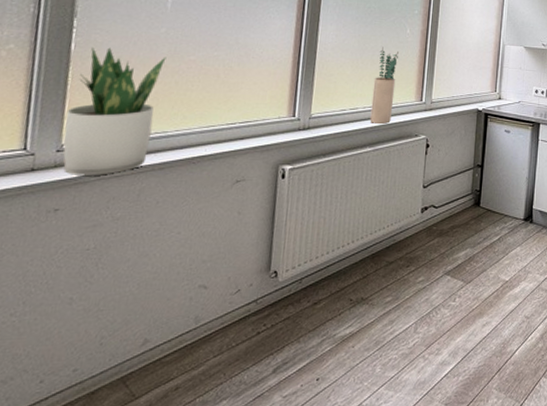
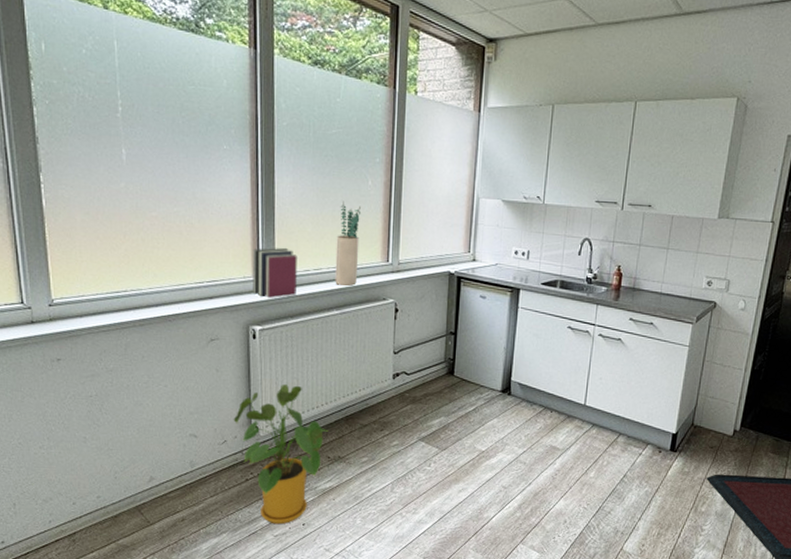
planter: present [63,47,167,177] -> none [50,203,130,331]
house plant: none [250,224,353,383] -> present [233,384,329,525]
books: none [286,88,335,138] -> present [252,247,297,299]

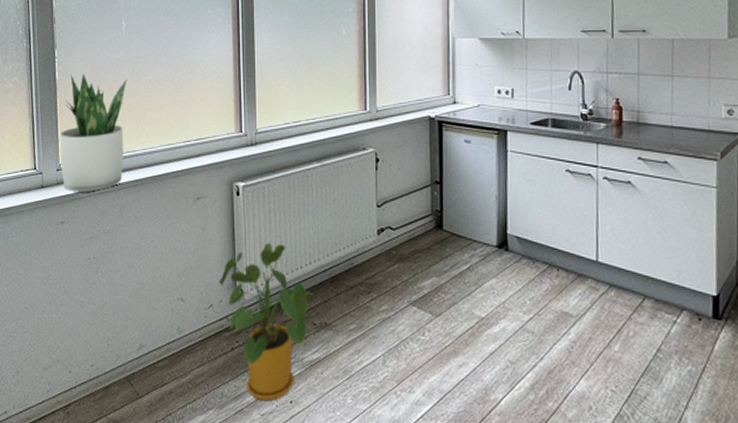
planter: none [50,203,130,331] -> present [59,73,127,193]
books: present [252,247,297,299] -> none [235,102,277,154]
vase: present [335,201,361,287] -> none [314,52,337,138]

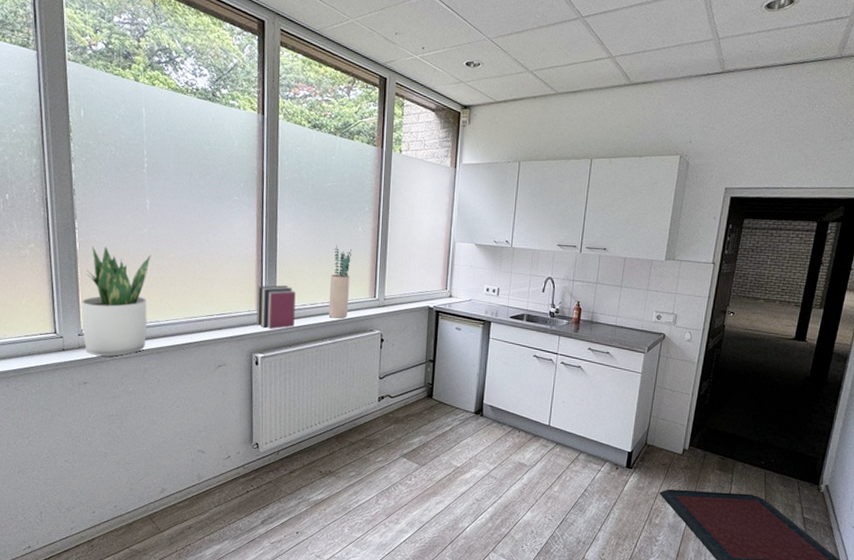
house plant: present [218,243,314,402] -> none [236,406,321,533]
books: none [235,102,277,154] -> present [256,284,296,330]
vase: none [314,52,337,138] -> present [328,244,352,320]

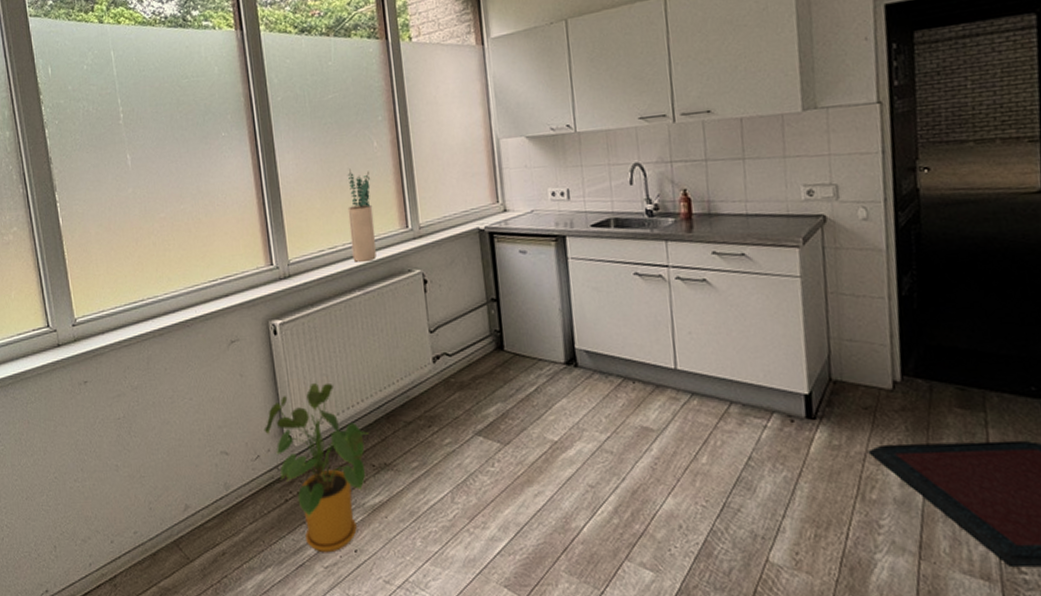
planter: present [81,246,151,357] -> none [71,216,146,349]
house plant: none [236,406,321,533] -> present [264,382,369,553]
books: present [256,284,296,330] -> none [262,229,314,289]

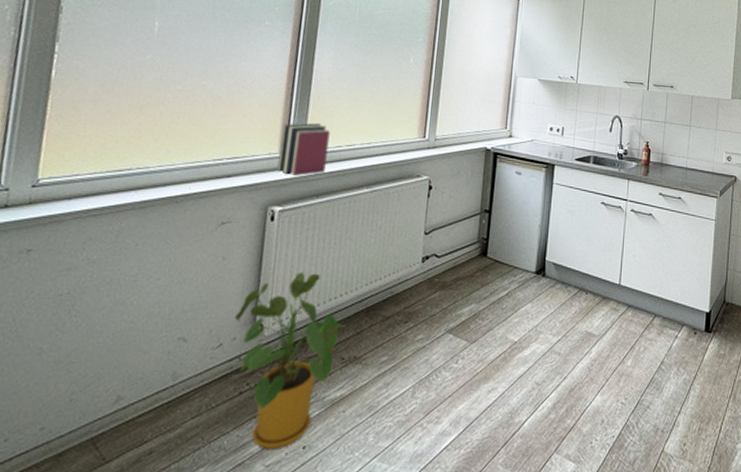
books: none [262,229,314,289] -> present [277,122,330,177]
vase: present [347,168,377,263] -> none [367,77,400,164]

